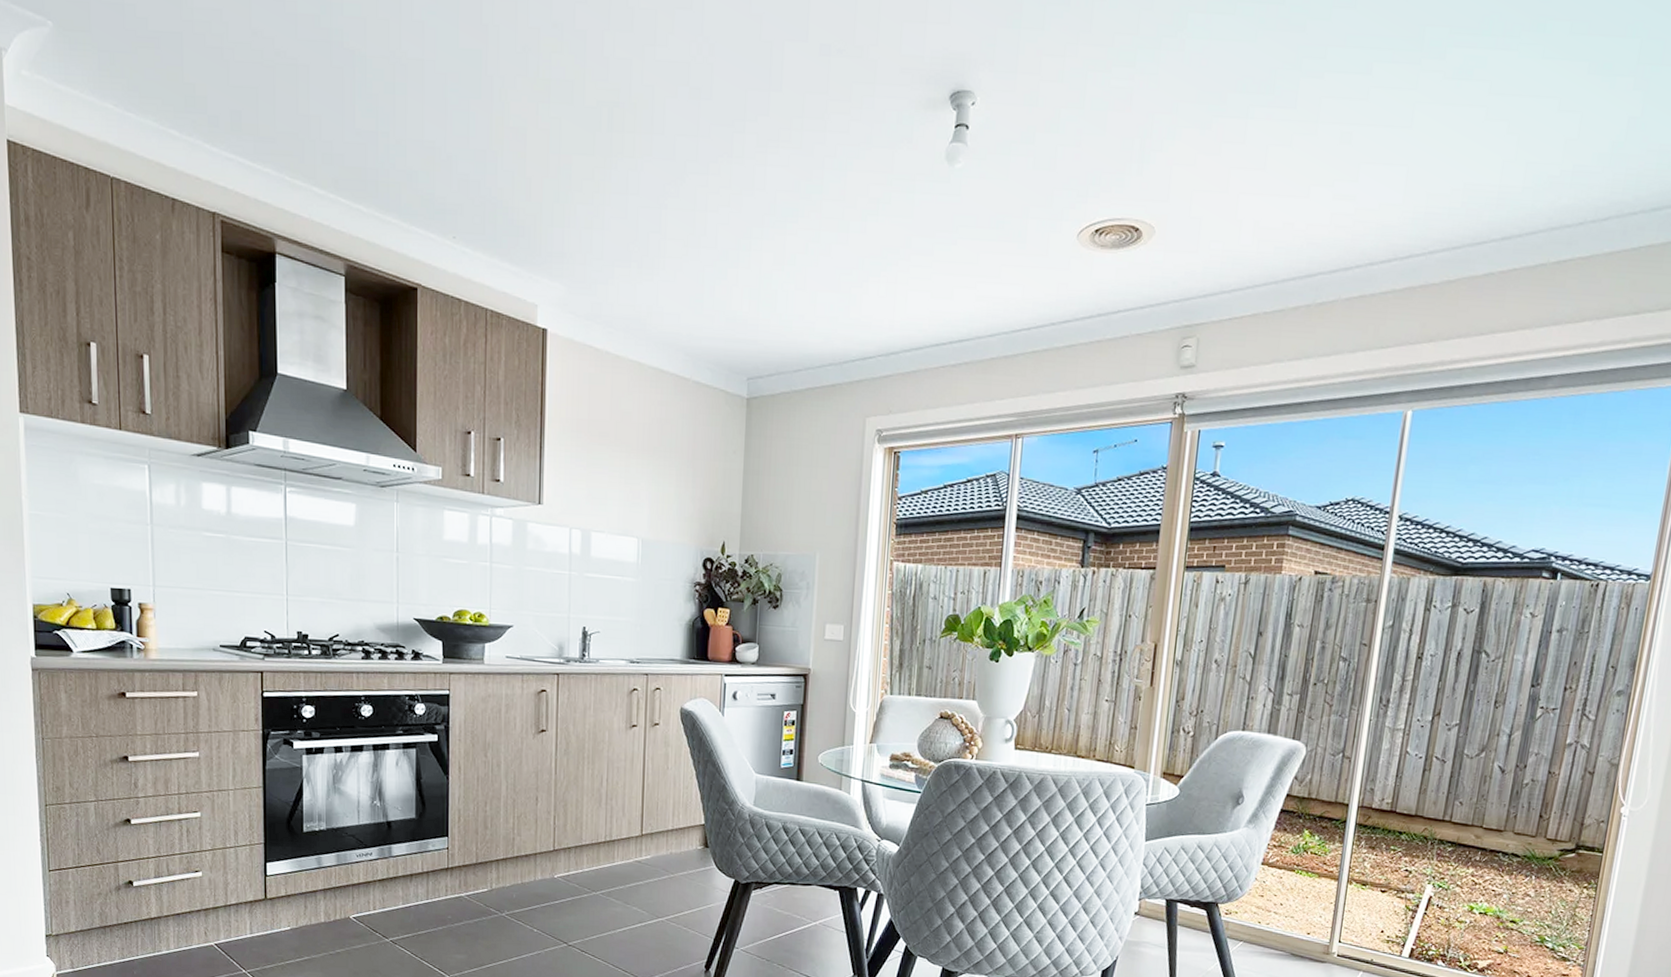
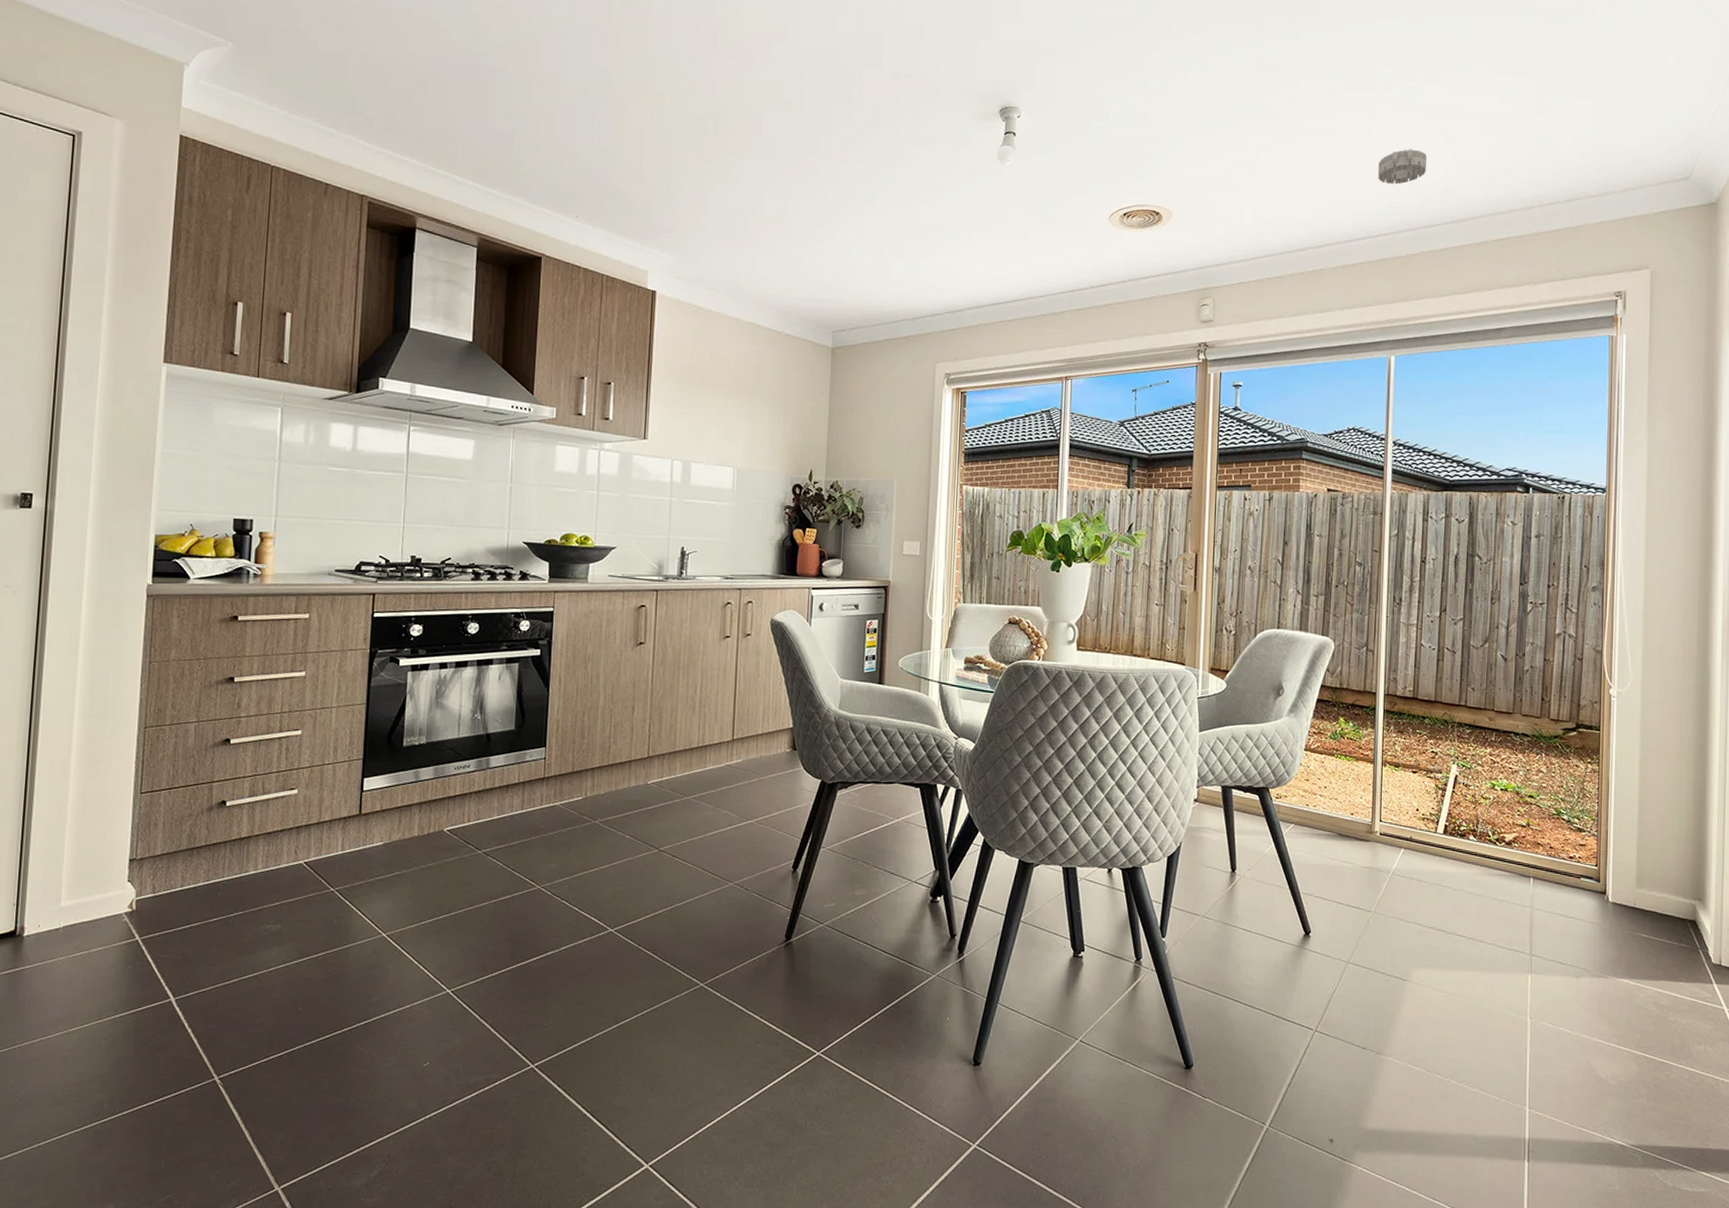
smoke detector: none [1415,141,1482,189] -> present [1378,149,1427,185]

